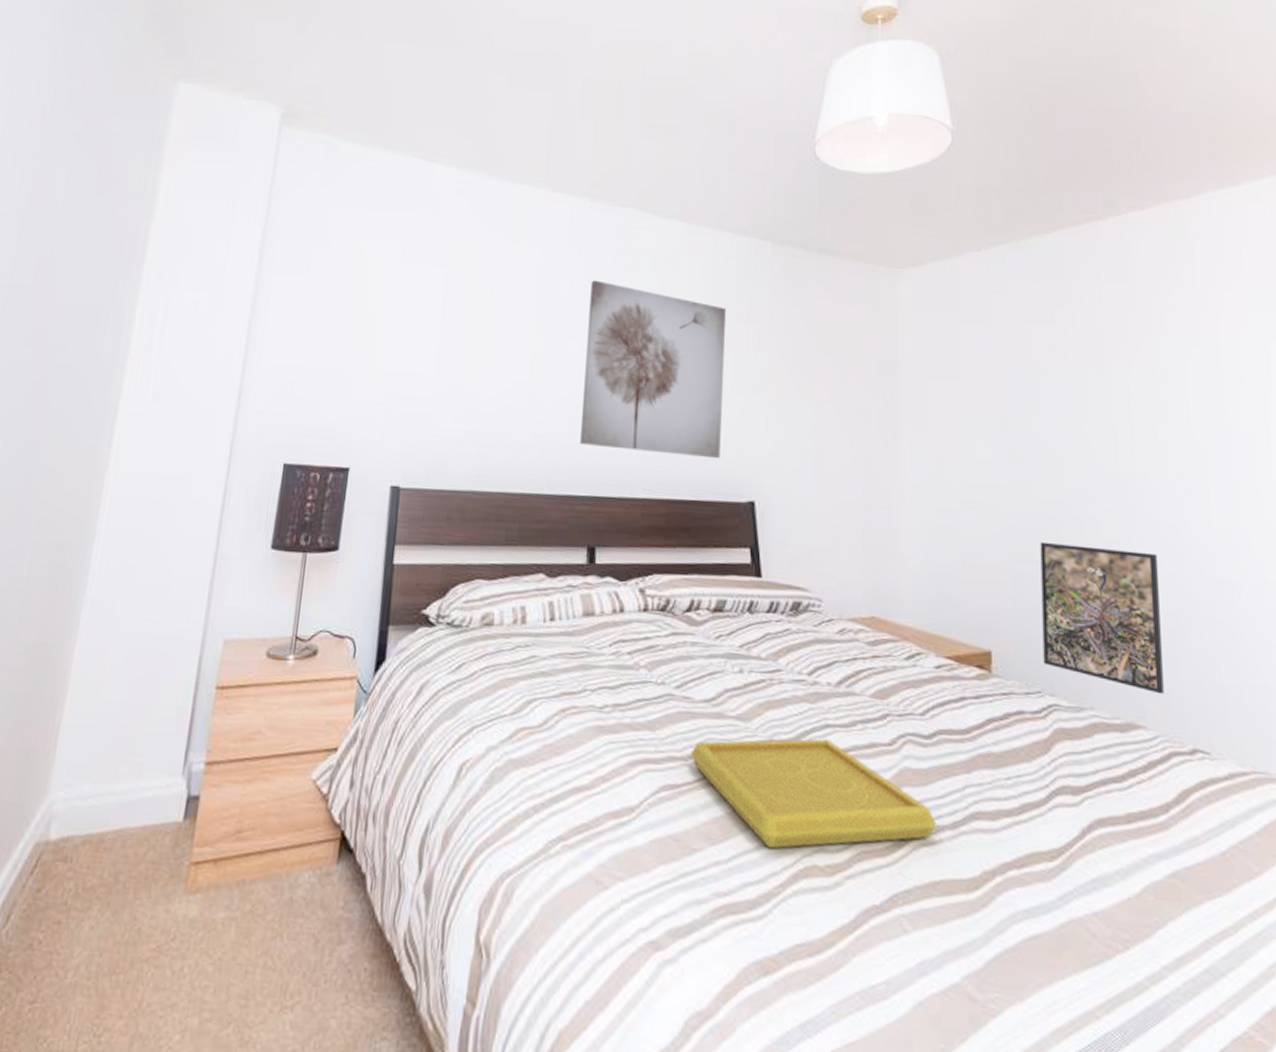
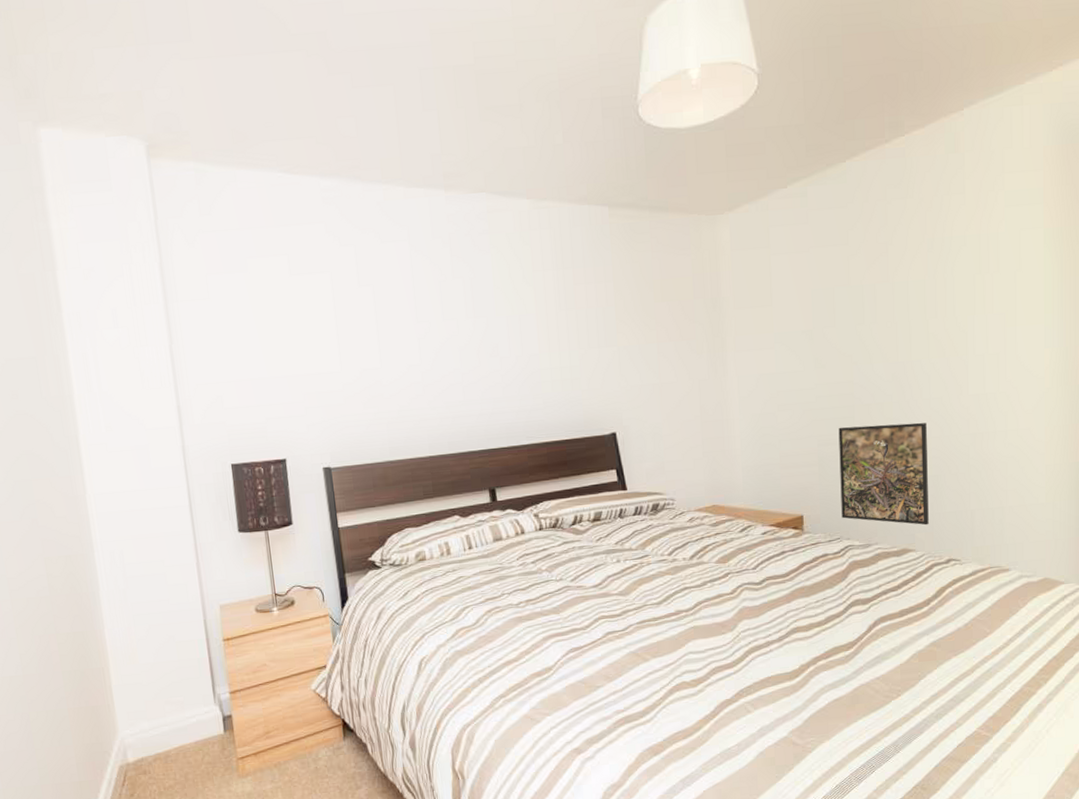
wall art: present [579,280,727,459] -> none [458,265,585,410]
serving tray: present [691,738,936,849] -> none [588,597,767,677]

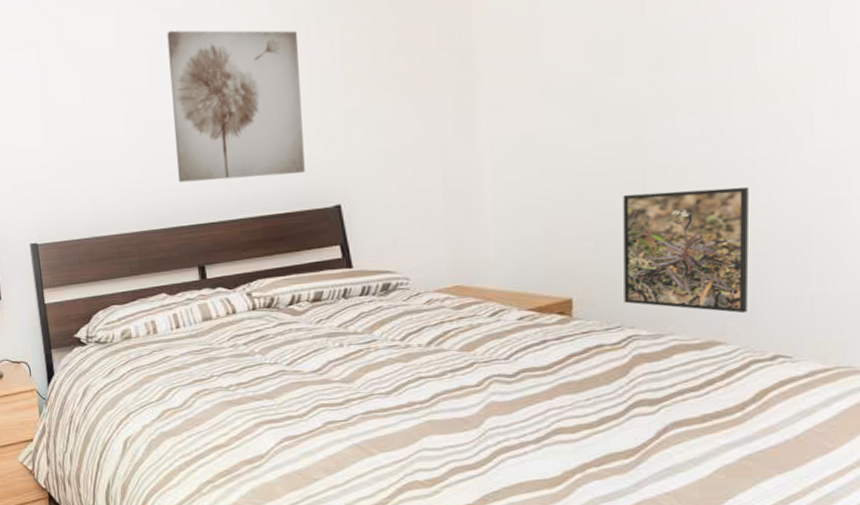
wall art: none [458,265,585,410] -> present [167,30,305,183]

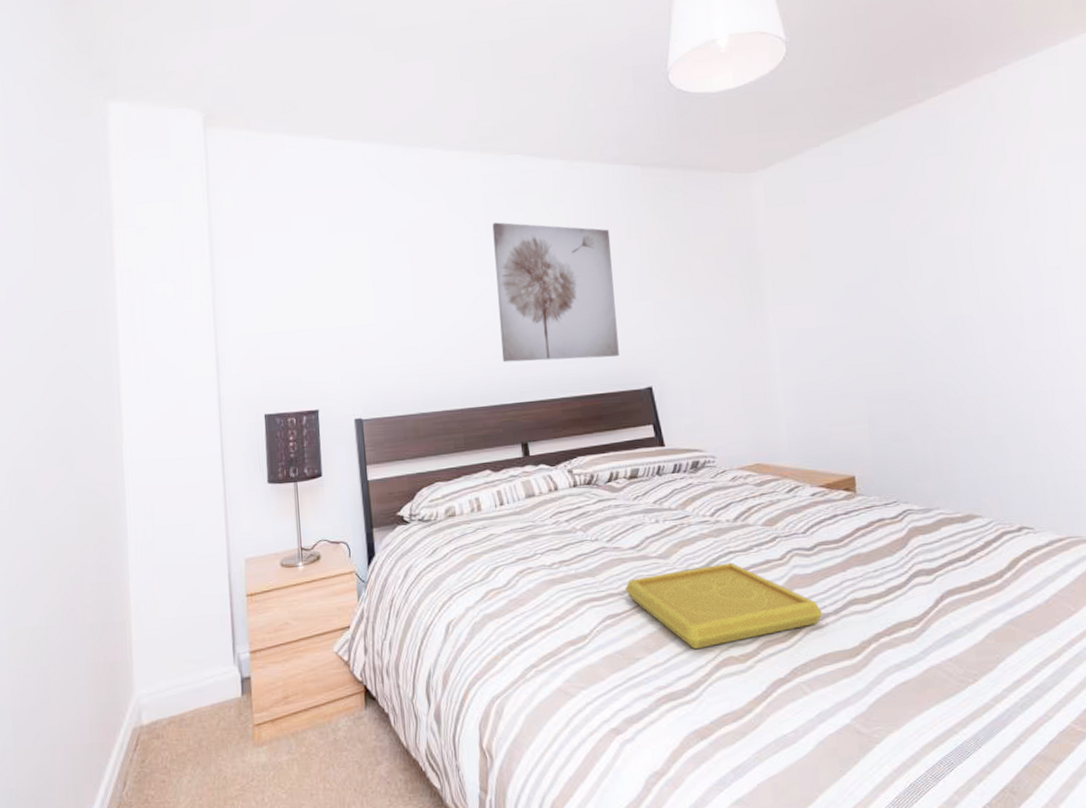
serving tray: none [305,388,521,473] -> present [625,562,822,650]
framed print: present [623,187,748,314] -> none [888,379,995,490]

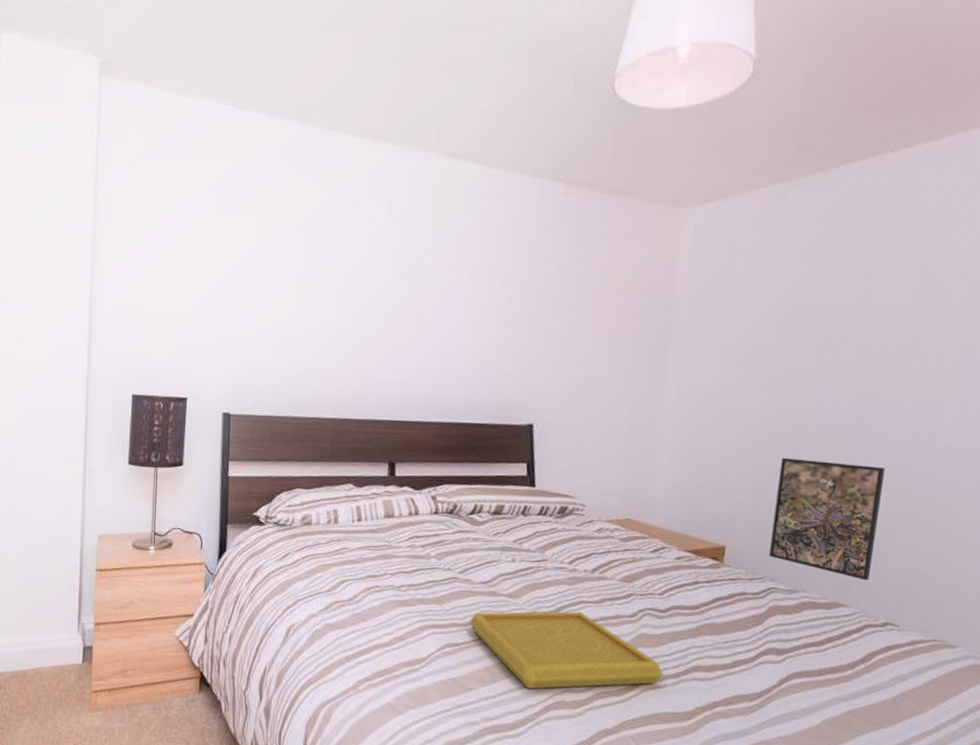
wall art: present [492,222,619,363] -> none [382,225,518,388]
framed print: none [888,379,995,490] -> present [769,457,885,581]

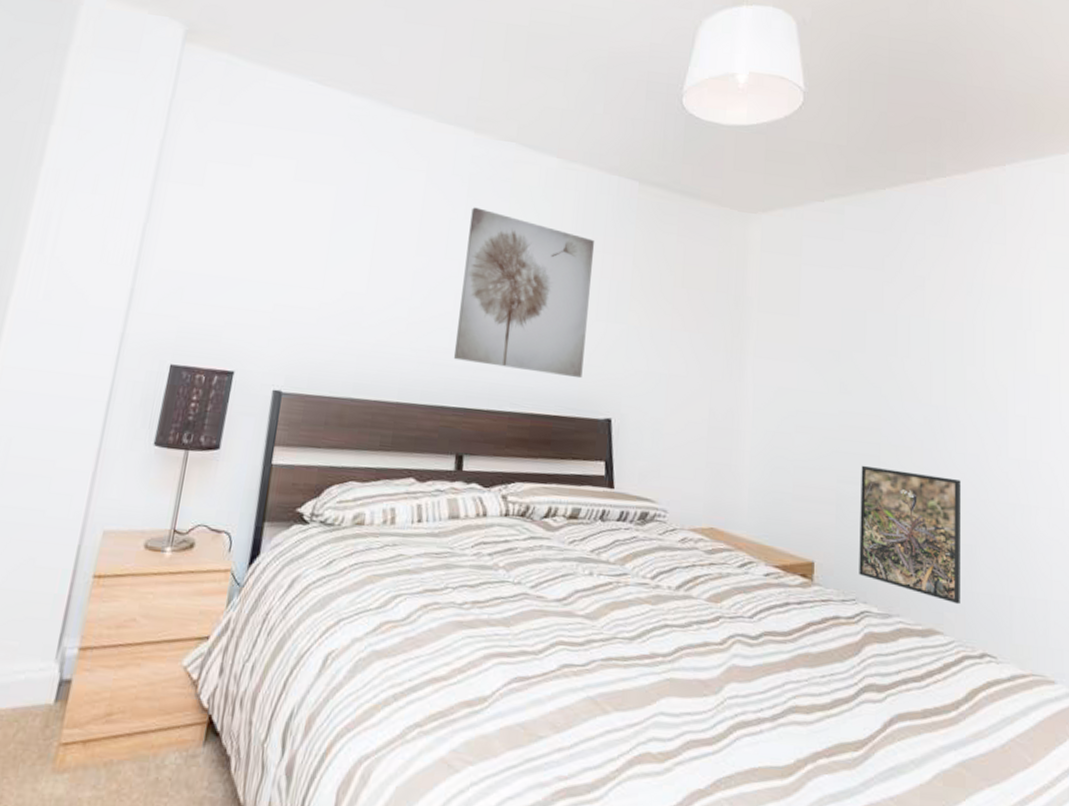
wall art: none [382,225,518,388] -> present [453,207,595,379]
serving tray: present [470,611,662,689] -> none [541,637,758,737]

